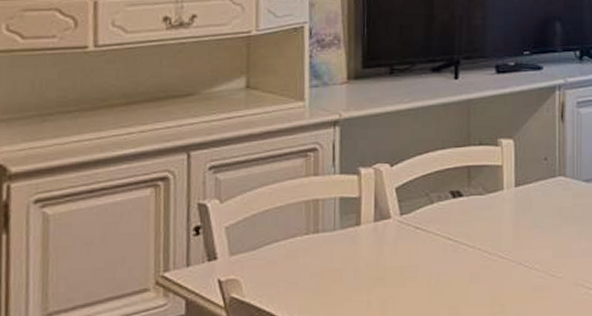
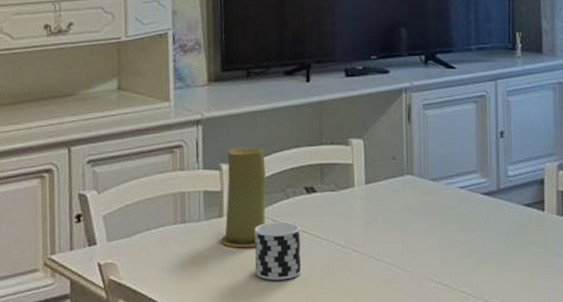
candle: none [357,149,408,258] -> present [220,147,265,247]
cup: none [394,228,445,292] -> present [254,222,301,280]

